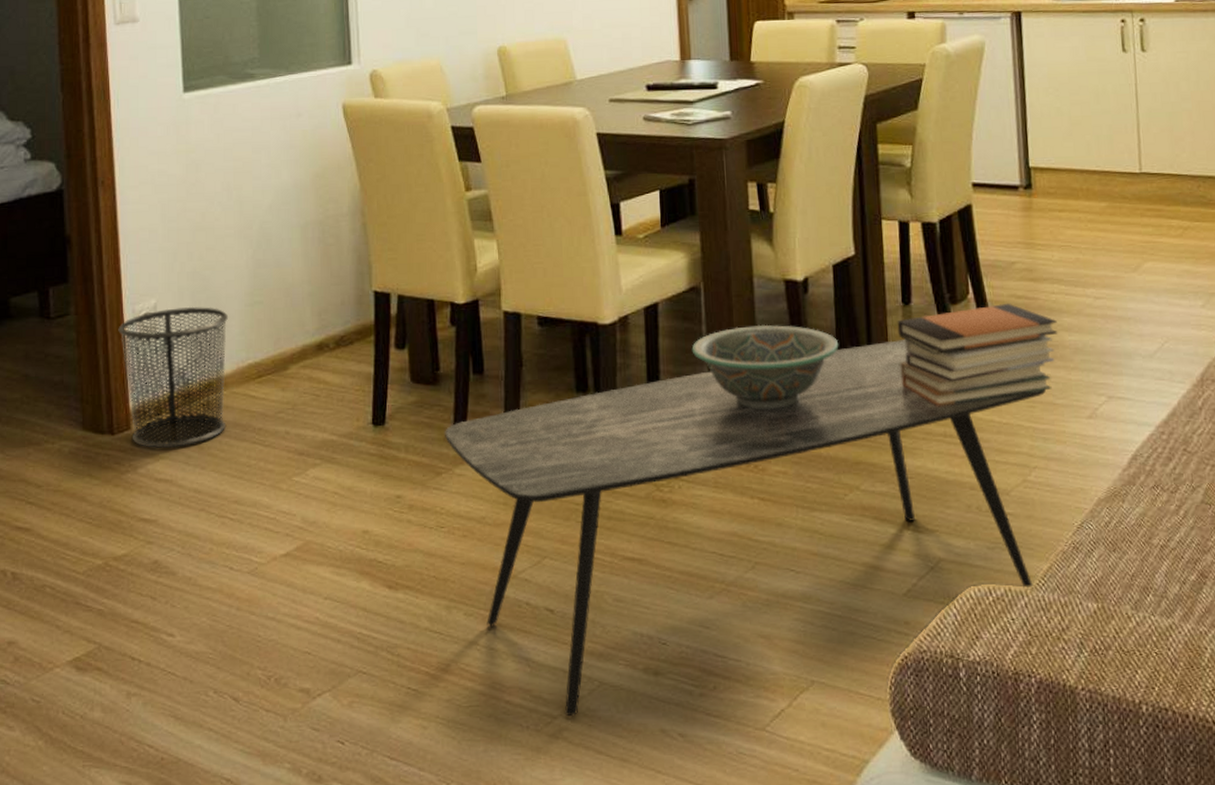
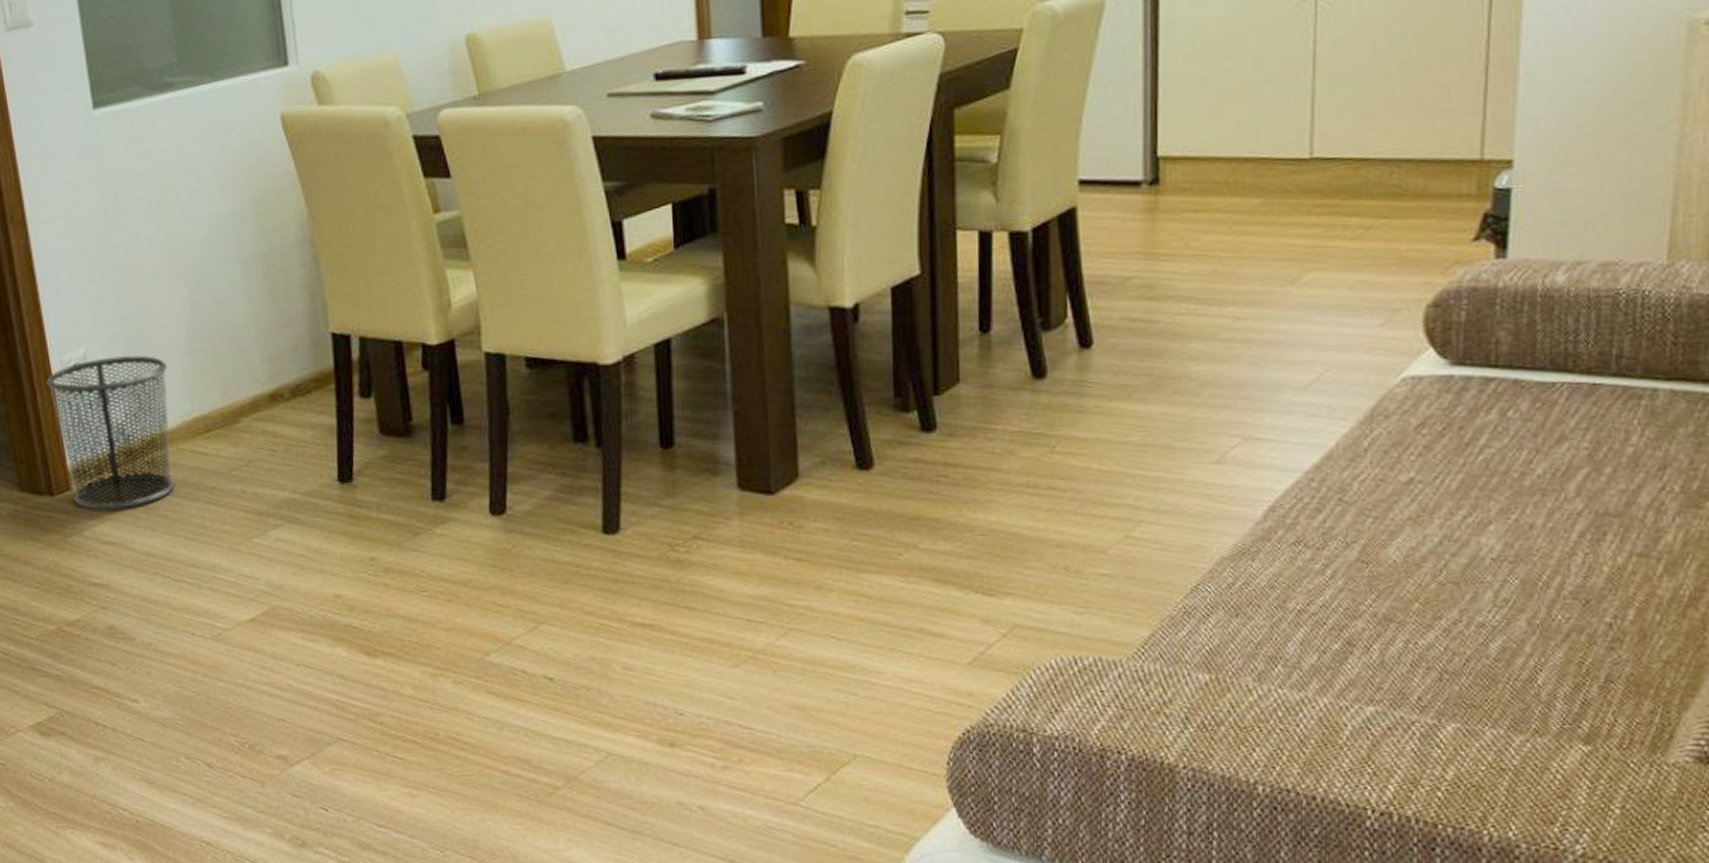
coffee table: present [445,340,1046,717] -> none [421,375,1161,788]
decorative bowl: present [691,324,839,409] -> none [712,360,897,459]
book stack: present [897,303,1058,406] -> none [971,327,1182,452]

